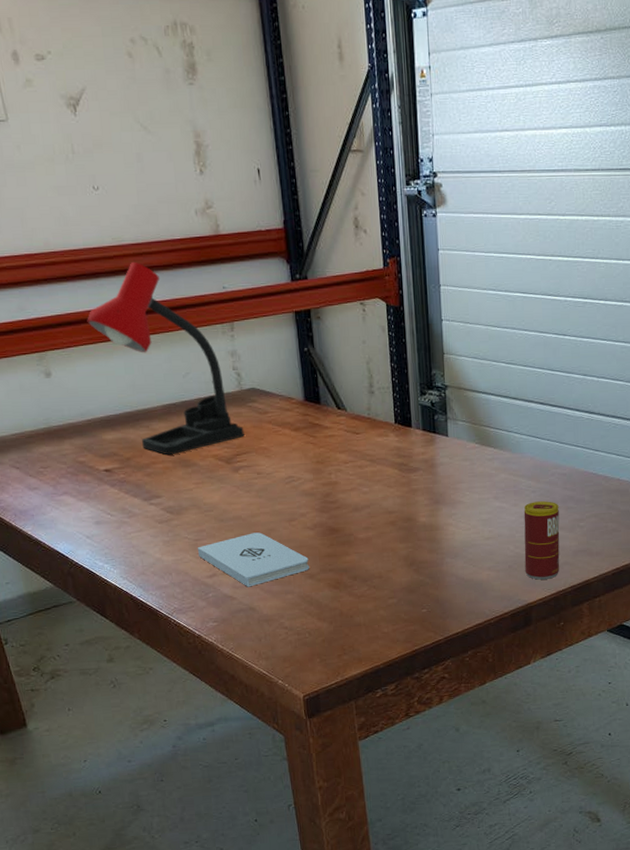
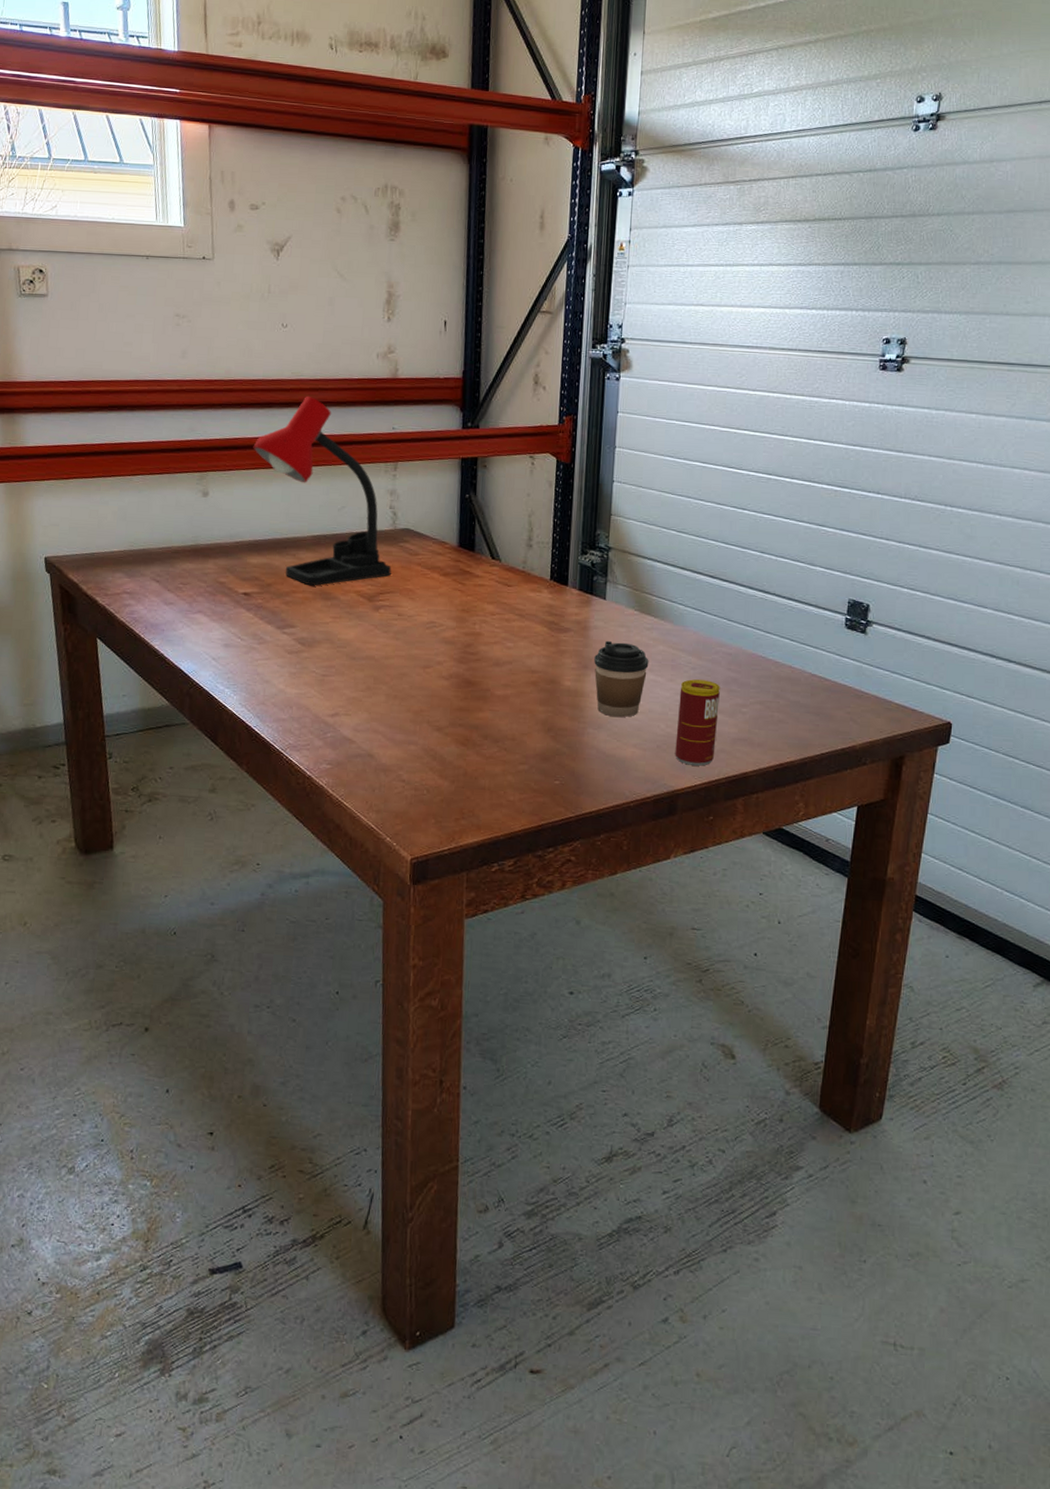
notepad: present [197,532,309,587] -> none [323,675,439,732]
coffee cup: none [444,474,494,545] -> present [594,640,649,718]

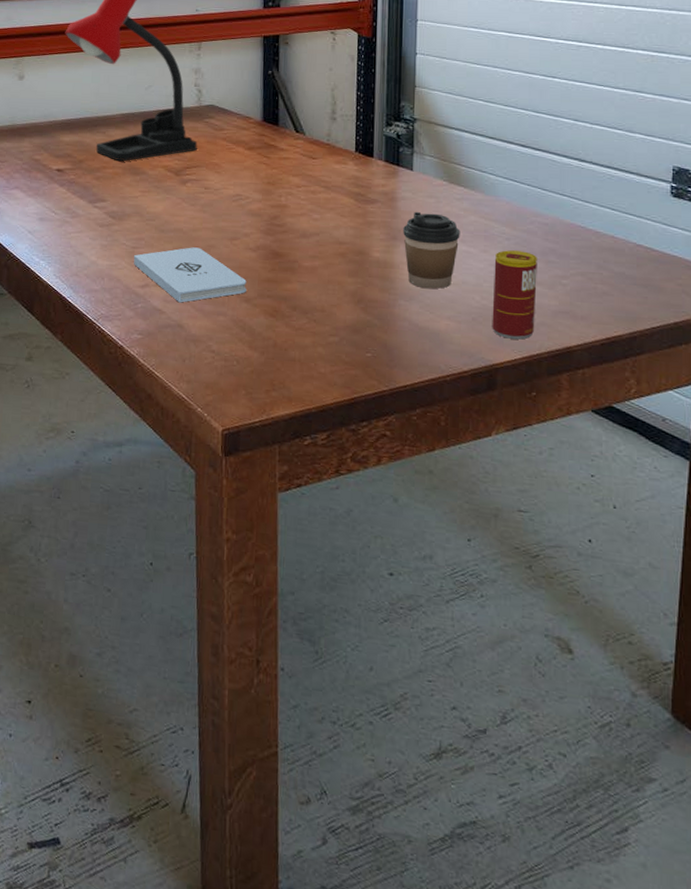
notepad: none [323,675,439,732] -> present [133,247,247,303]

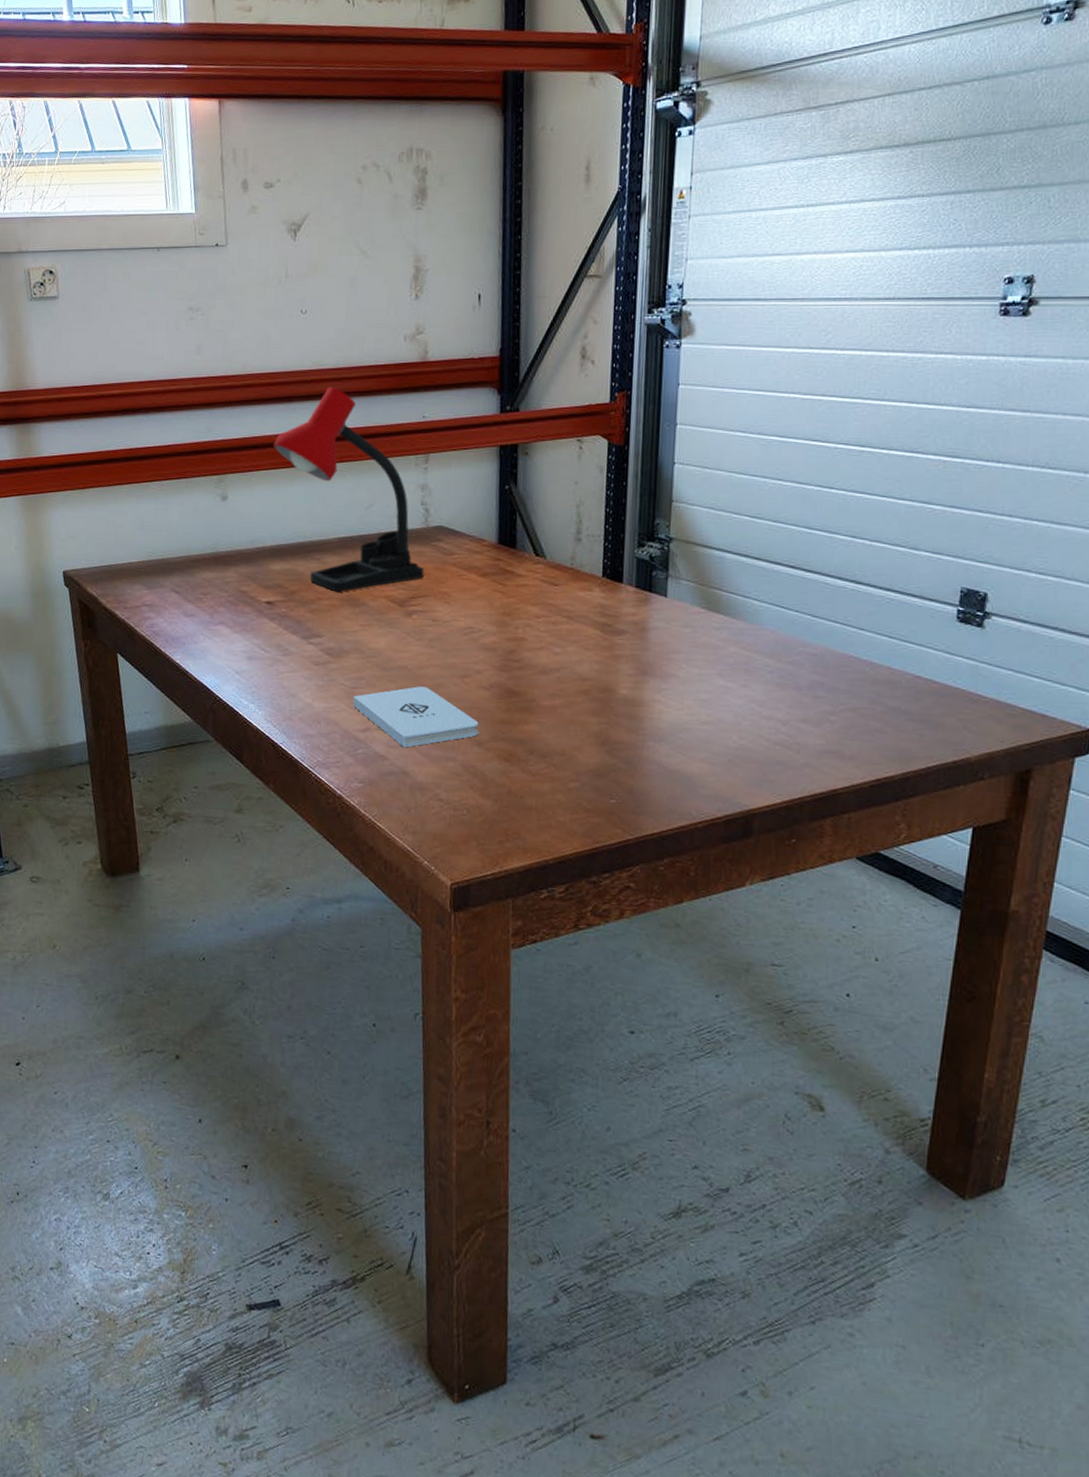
coffee cup: present [403,211,460,289] -> none [654,642,718,729]
beverage can: present [492,250,537,340] -> none [750,684,803,782]

